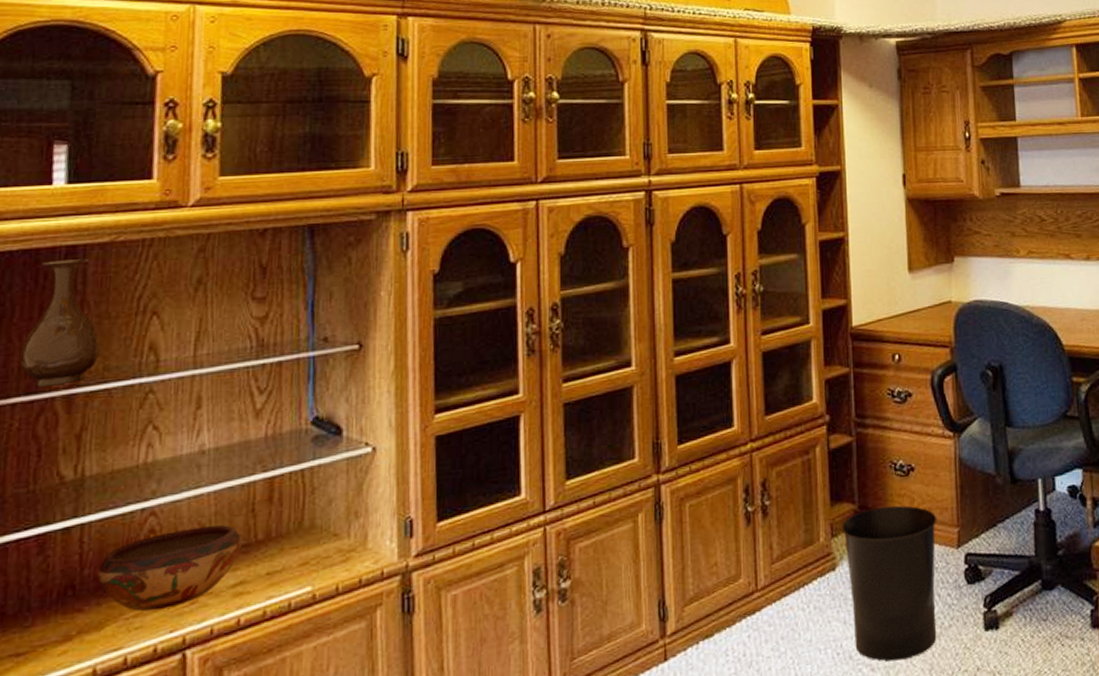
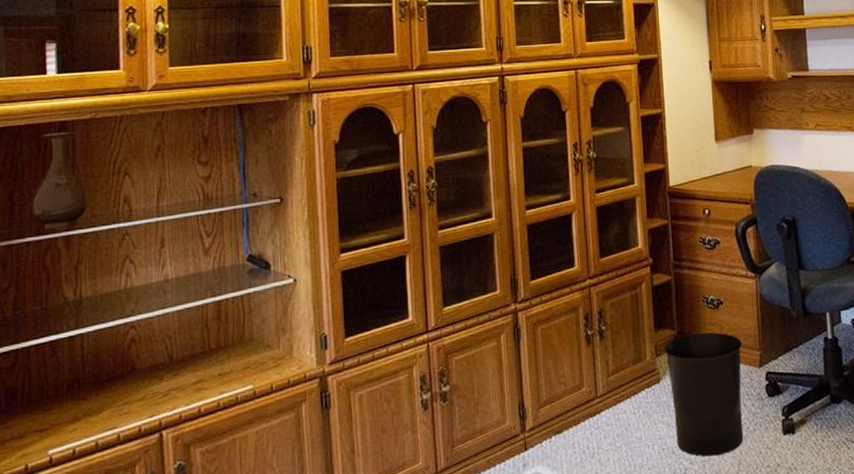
decorative bowl: present [97,525,242,612] -> none [95,337,199,401]

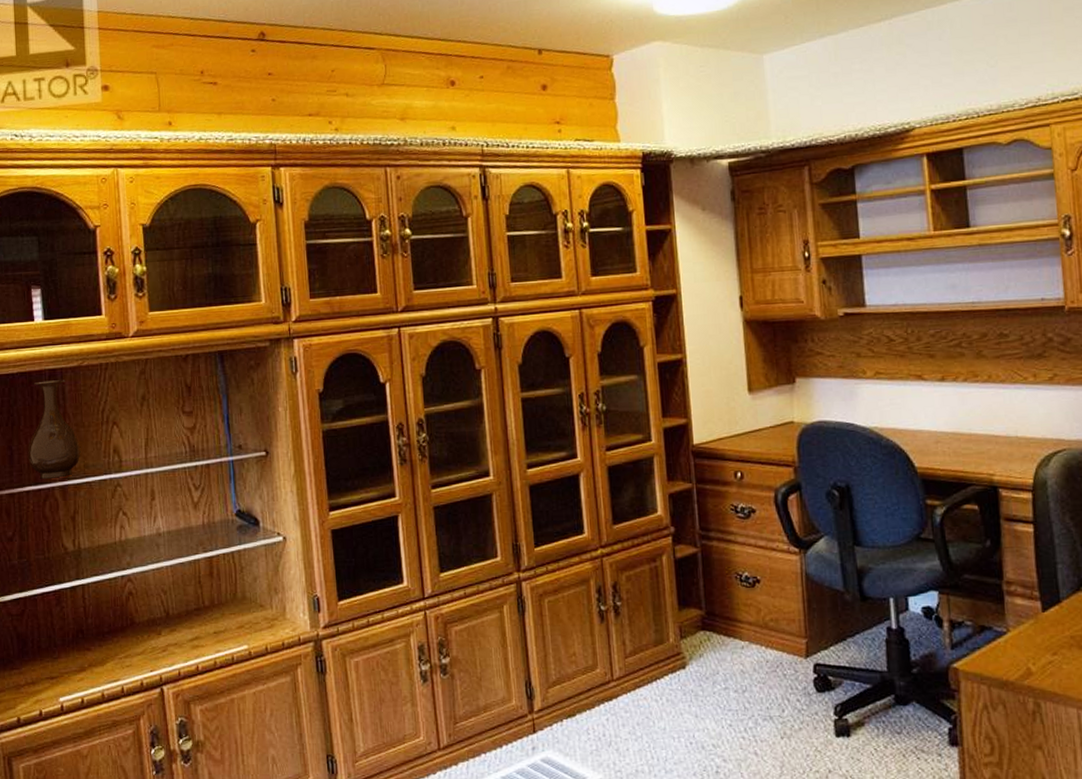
waste bin: present [664,332,743,457] -> none [690,614,786,755]

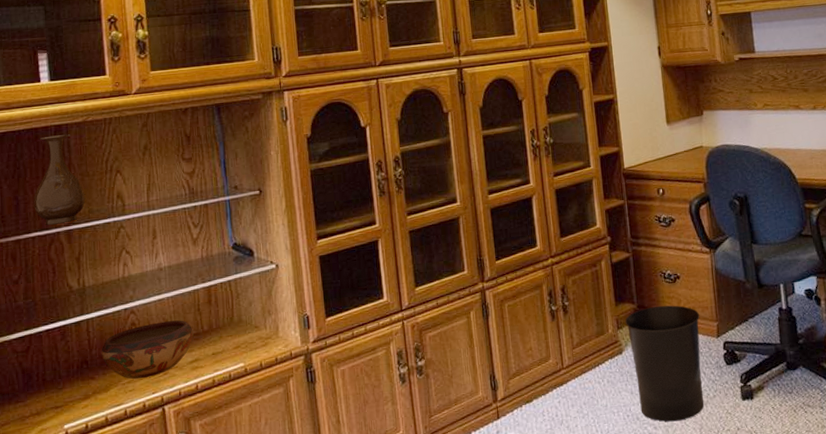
decorative bowl: none [97,592,194,654] -> present [101,320,194,380]
waste bin: none [690,614,786,755] -> present [625,305,704,422]

